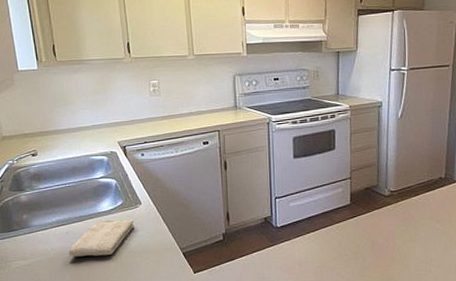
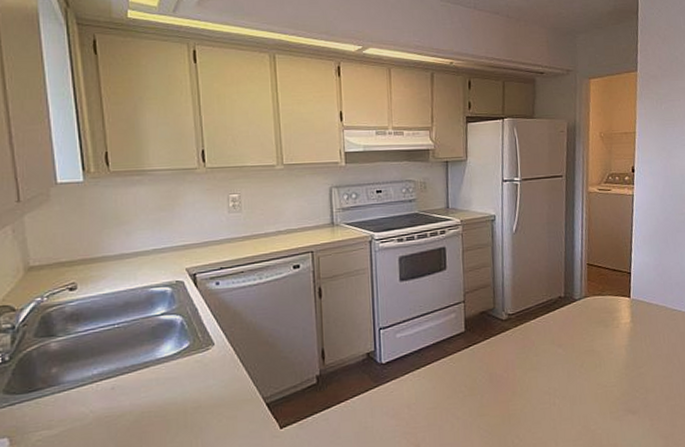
washcloth: present [69,219,134,257] -> none [114,365,204,420]

